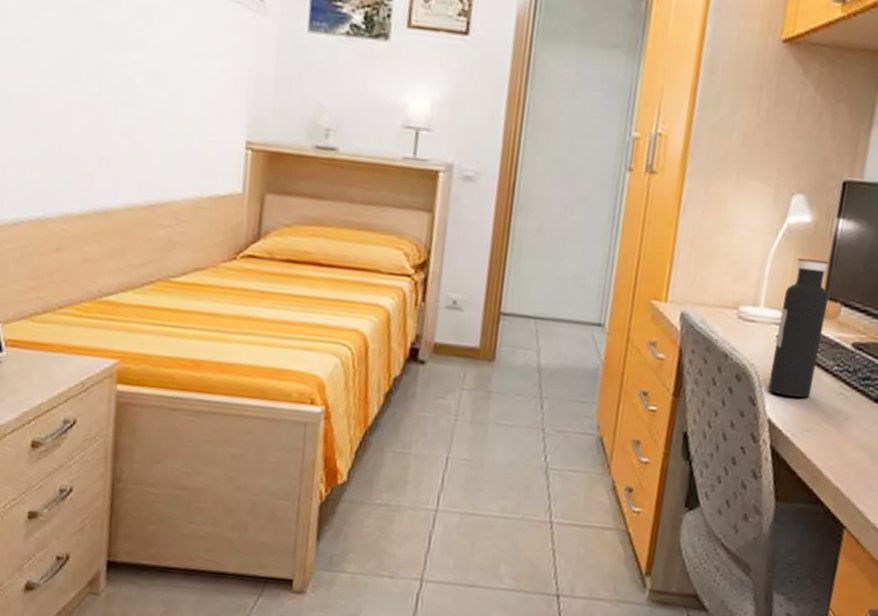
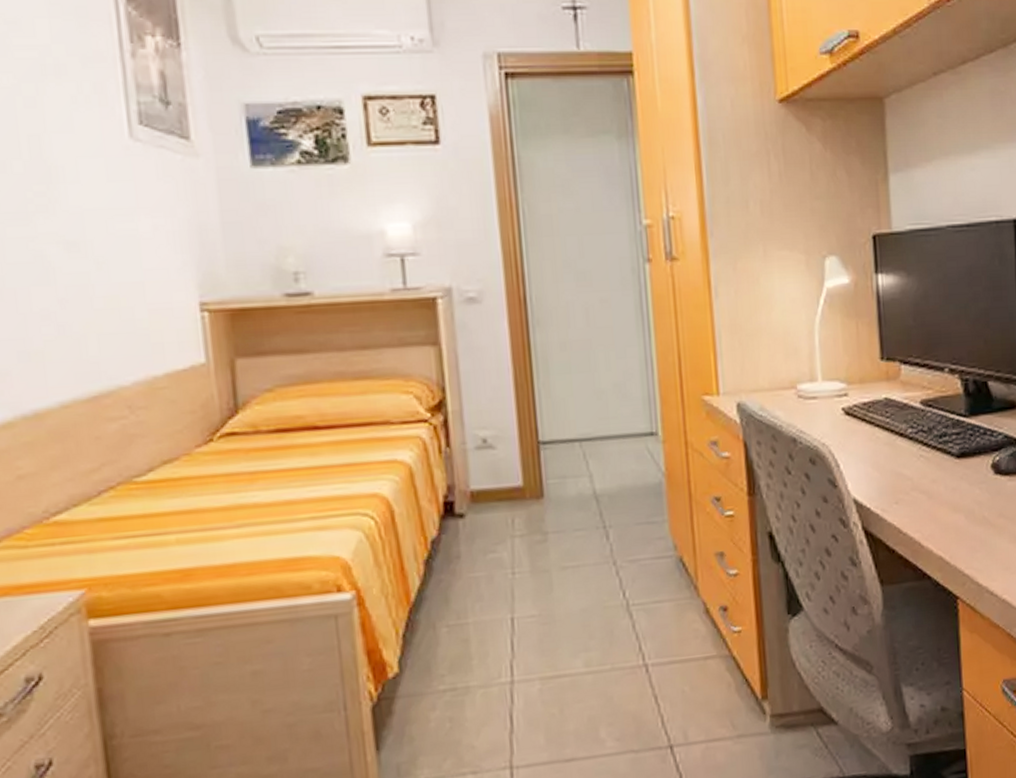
water bottle: present [768,257,829,398] -> none [840,320,891,471]

